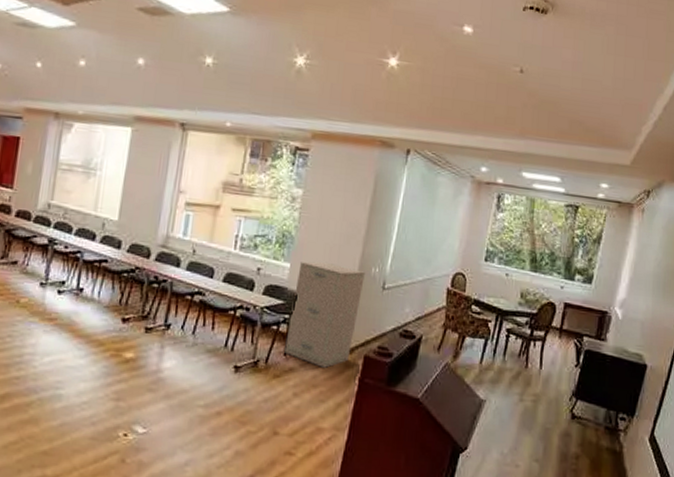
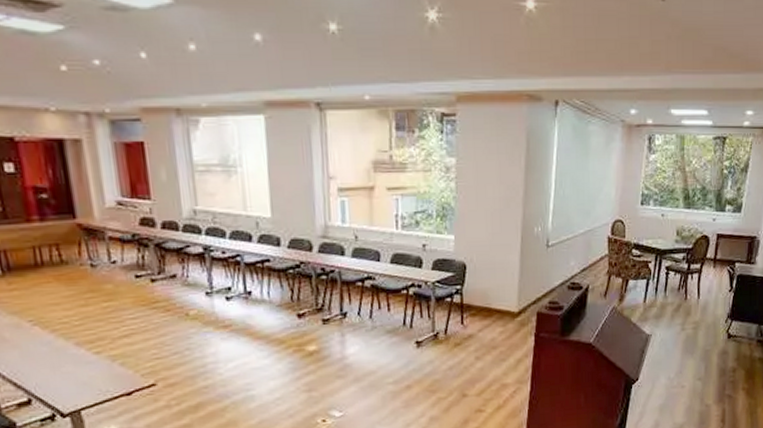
filing cabinet: present [284,261,365,368] -> none [461,228,529,330]

